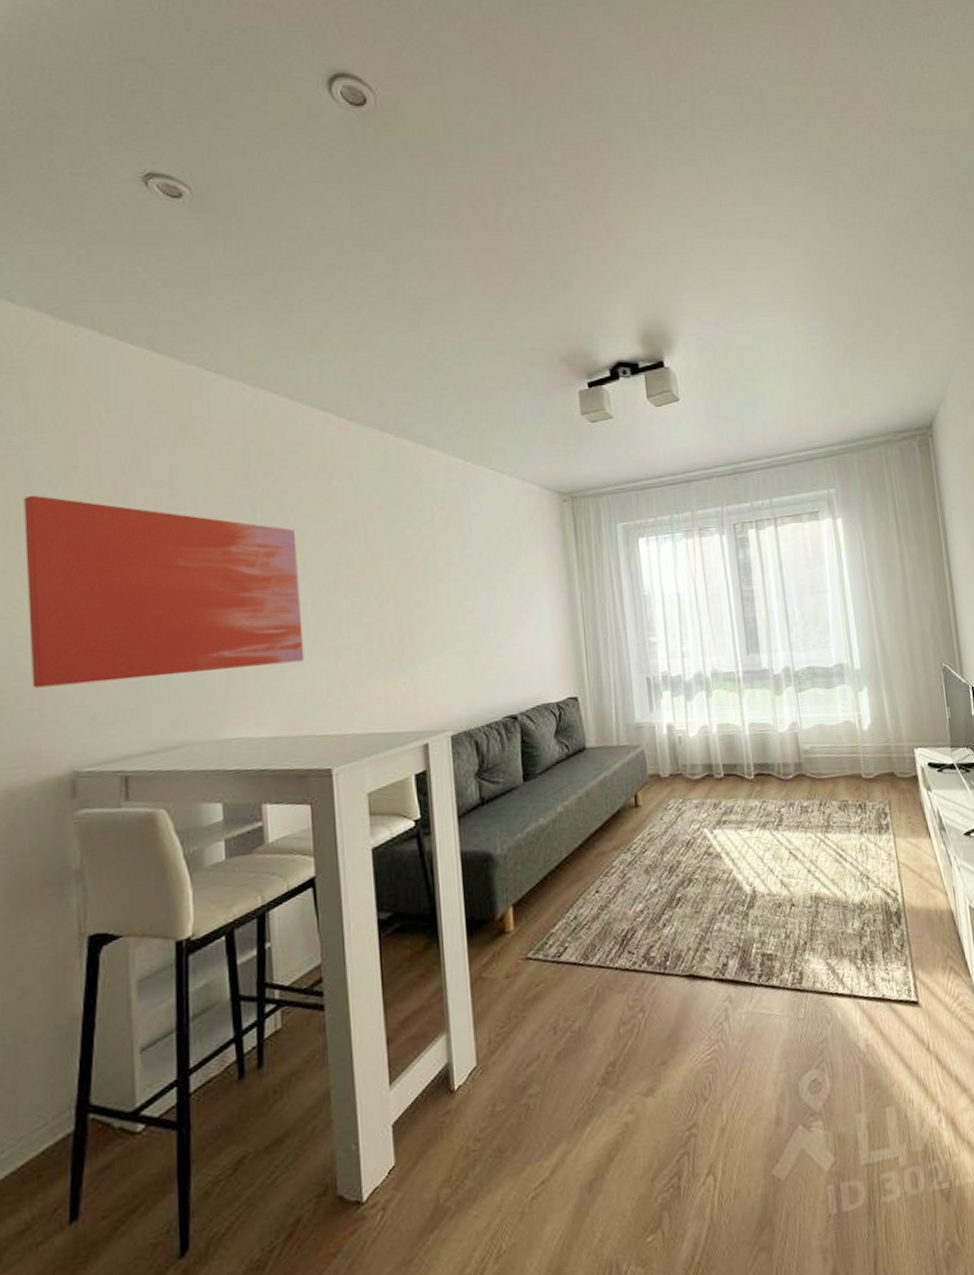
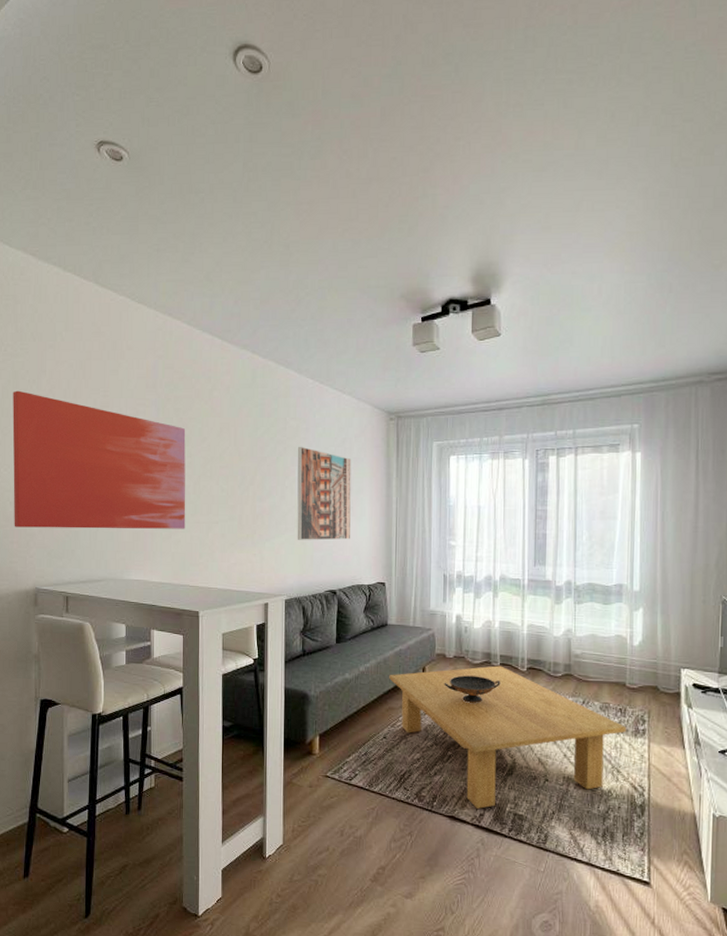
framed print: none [451,540,528,658] -> present [297,446,352,541]
coffee table: none [594,777,870,958] -> present [389,665,627,809]
decorative bowl: none [661,793,727,829] -> present [444,675,501,703]

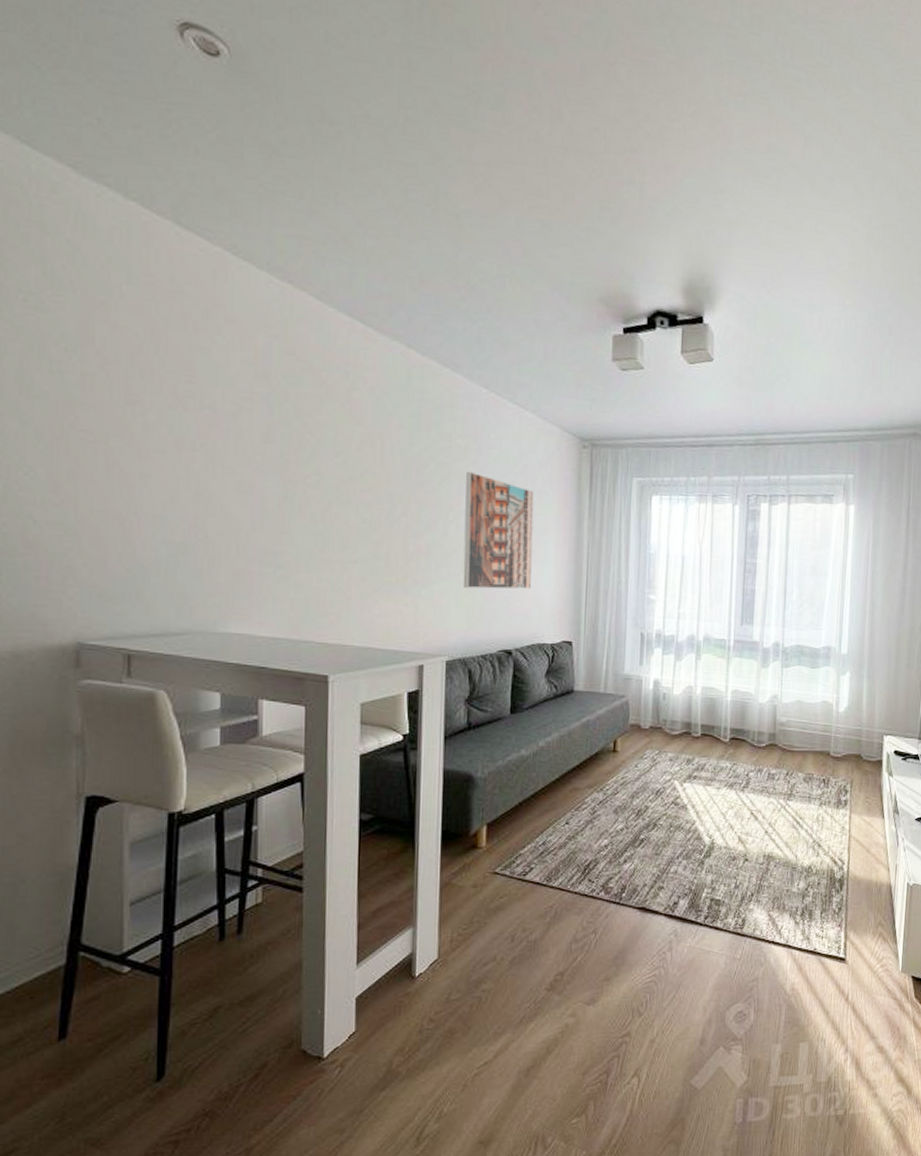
wall art: present [12,390,186,529] -> none [38,360,312,569]
coffee table: present [389,665,627,809] -> none [574,736,829,897]
decorative bowl: present [444,675,501,703] -> none [637,748,701,779]

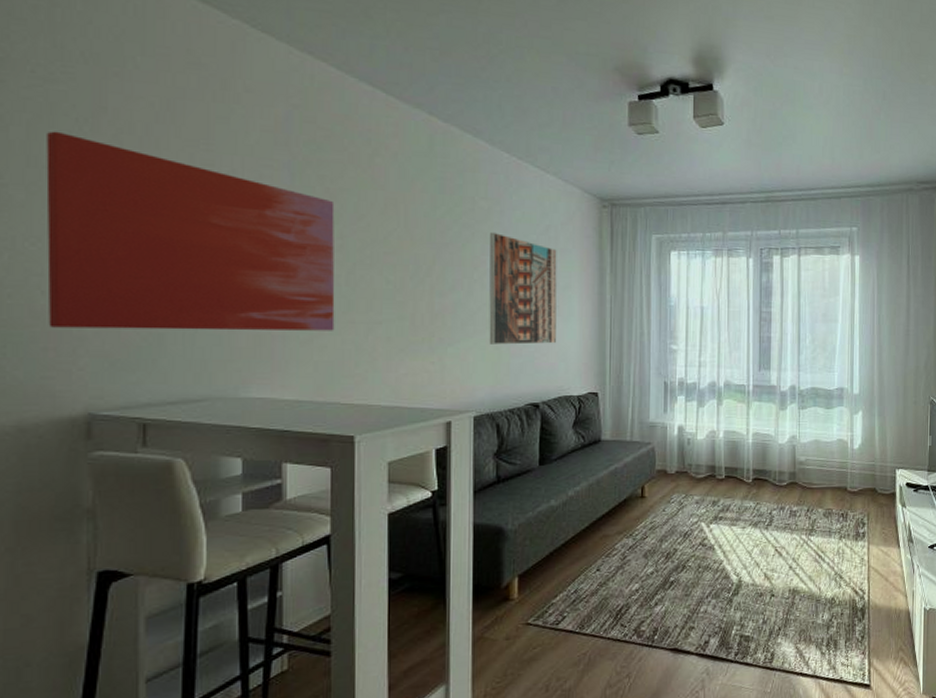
wall art: none [38,360,312,569] -> present [46,131,335,331]

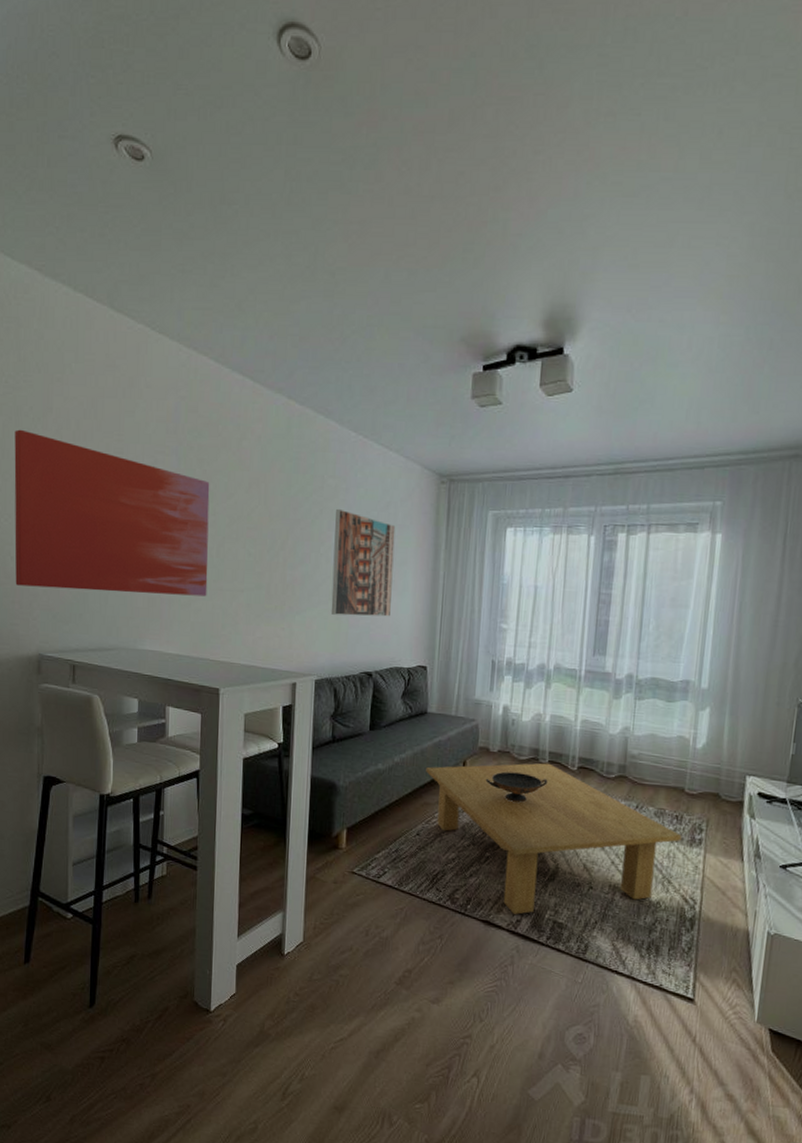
coffee table: none [603,478,848,636] -> present [426,763,682,915]
decorative bowl: none [665,491,726,522] -> present [485,771,548,803]

